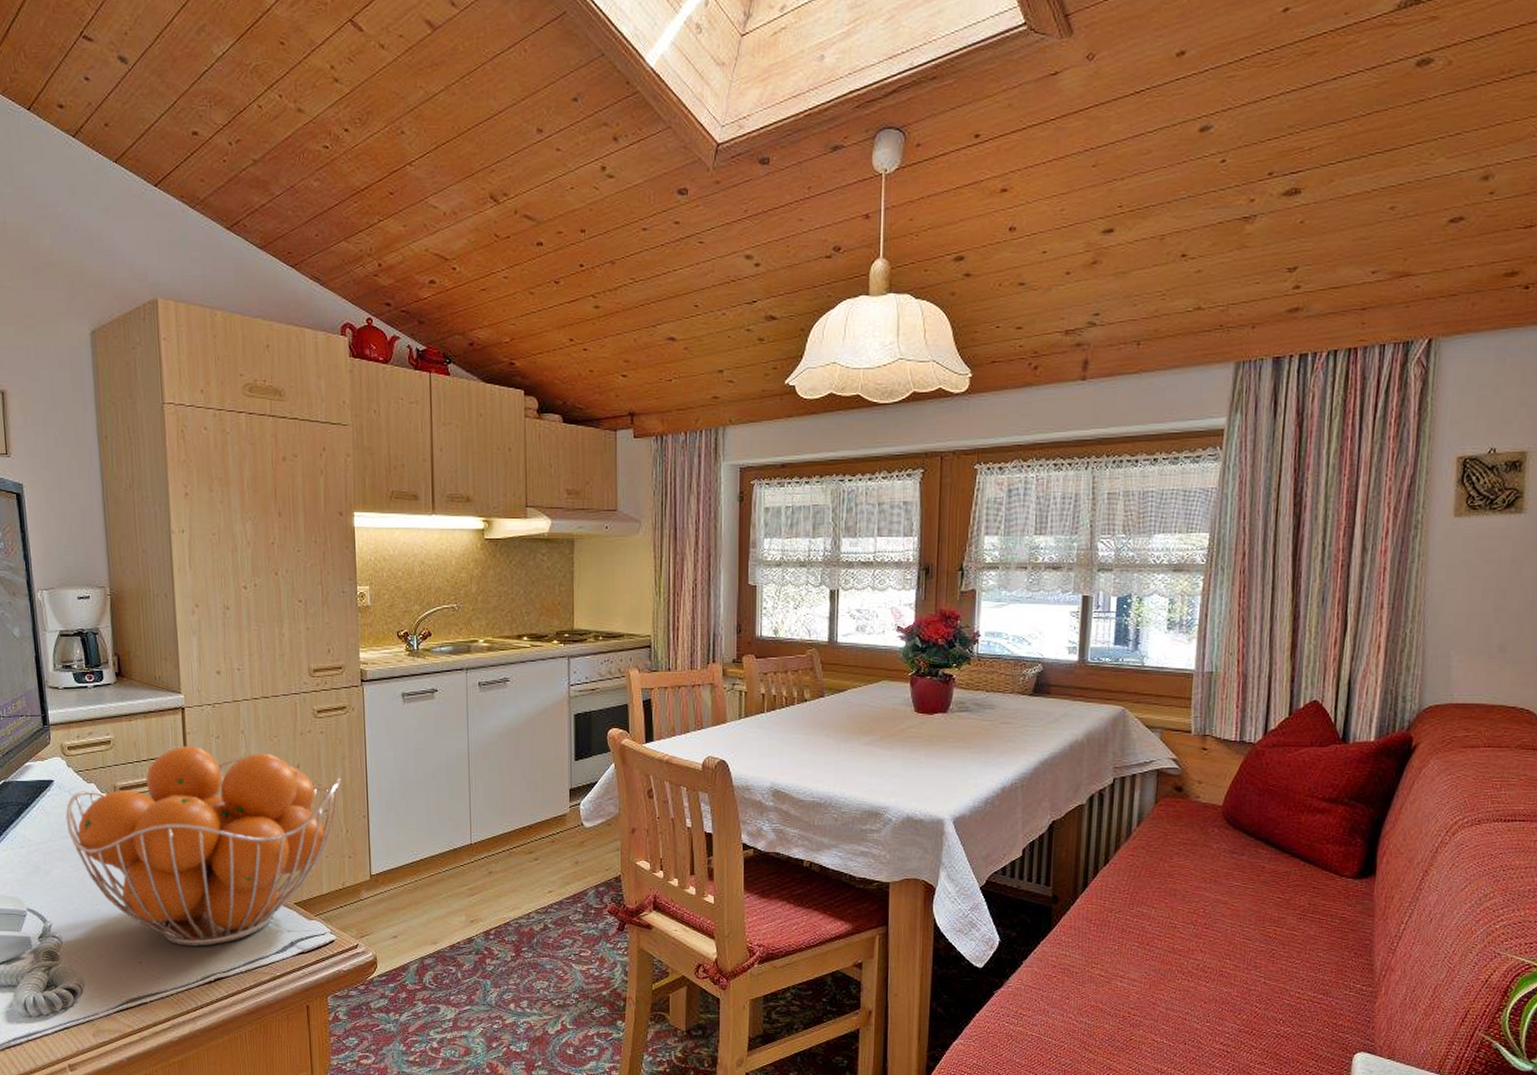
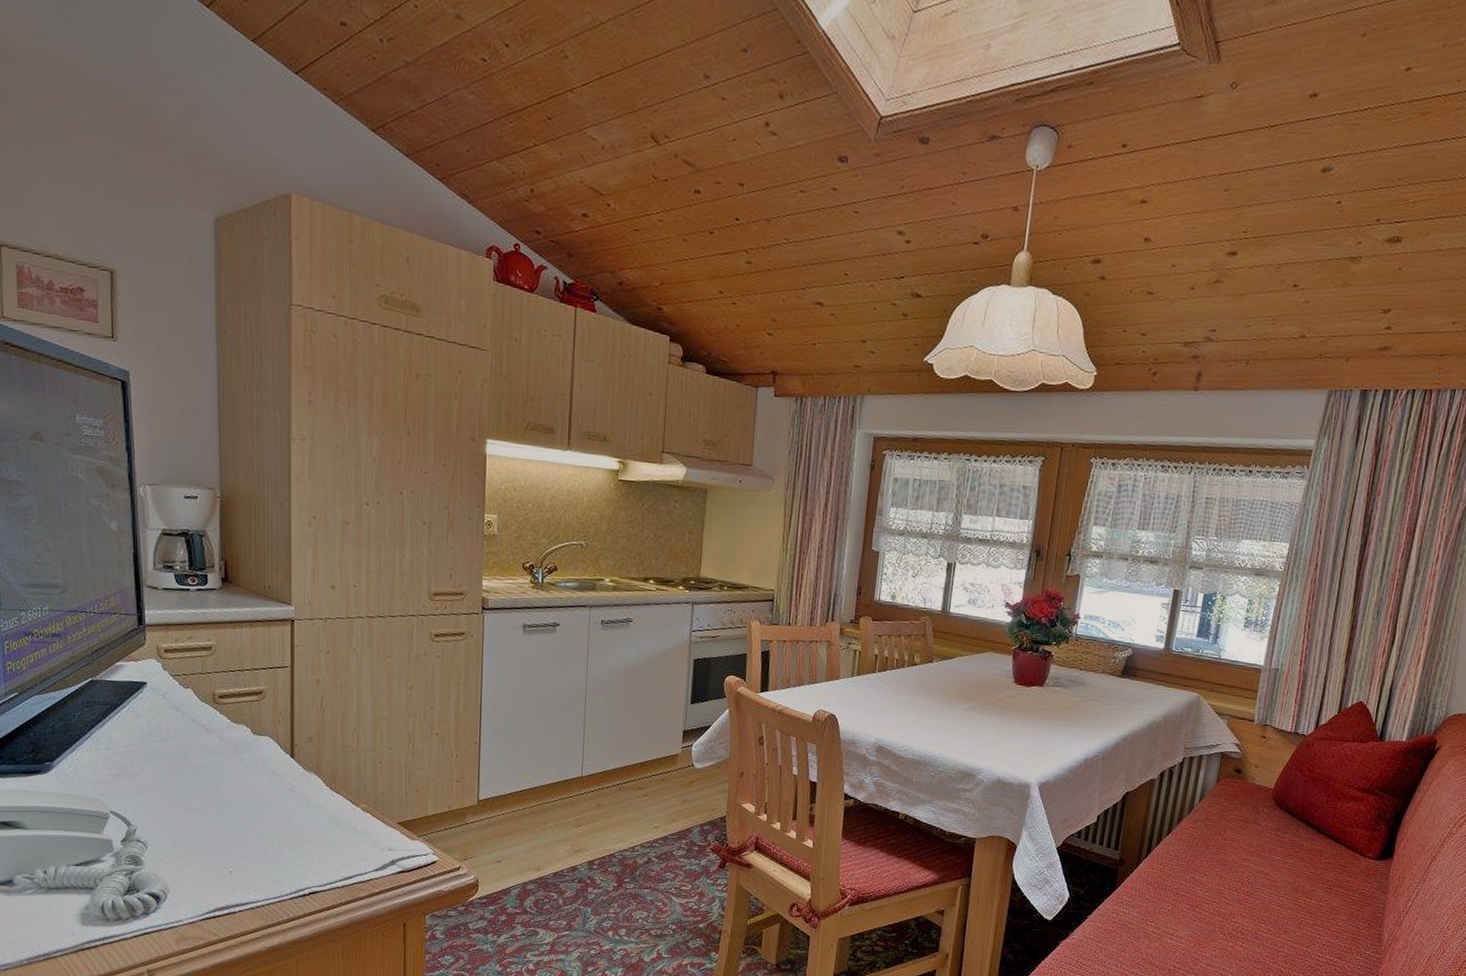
fruit basket: present [65,745,342,947] -> none [158,658,455,860]

